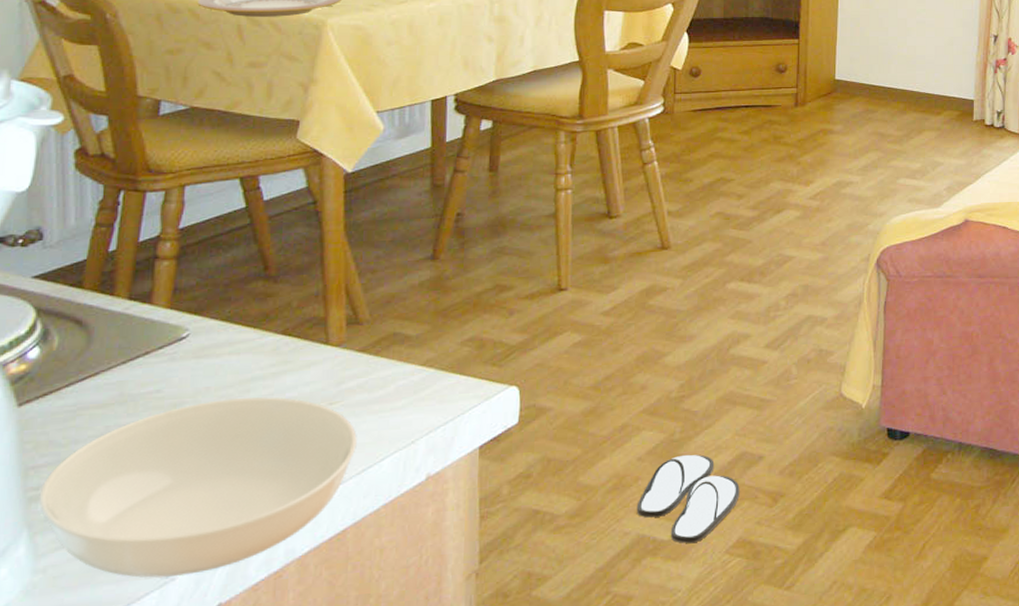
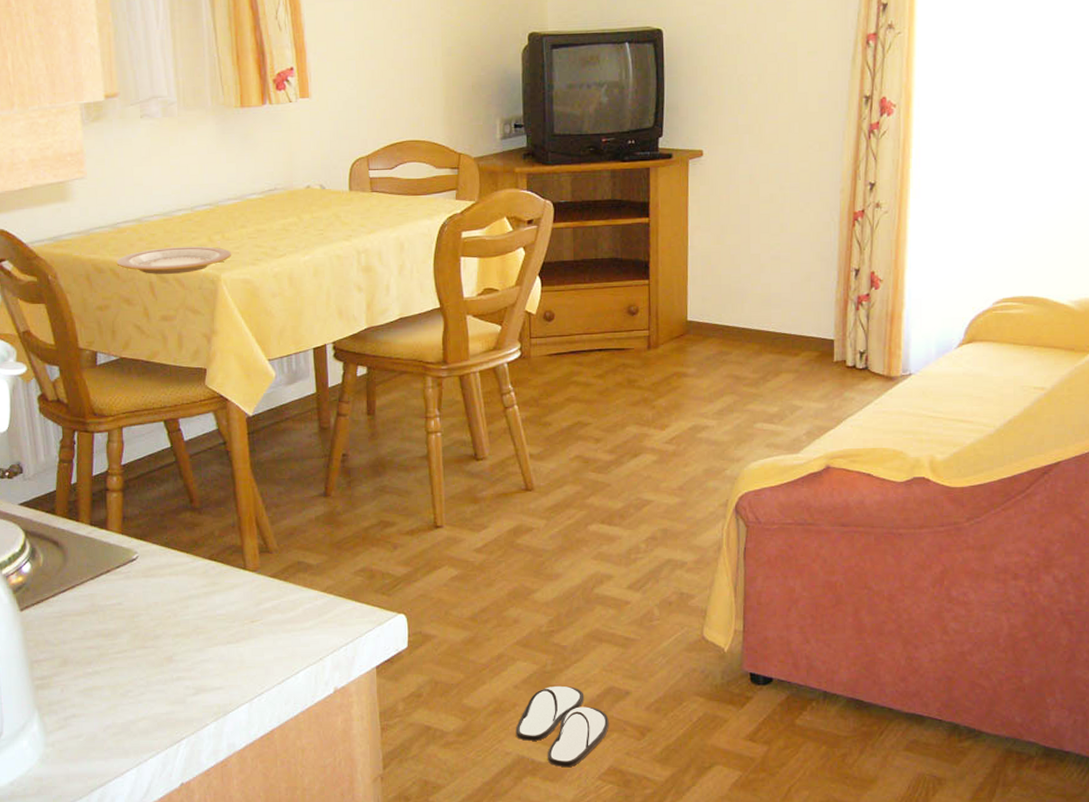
bowl: present [38,397,357,578] -> none [43,613,276,759]

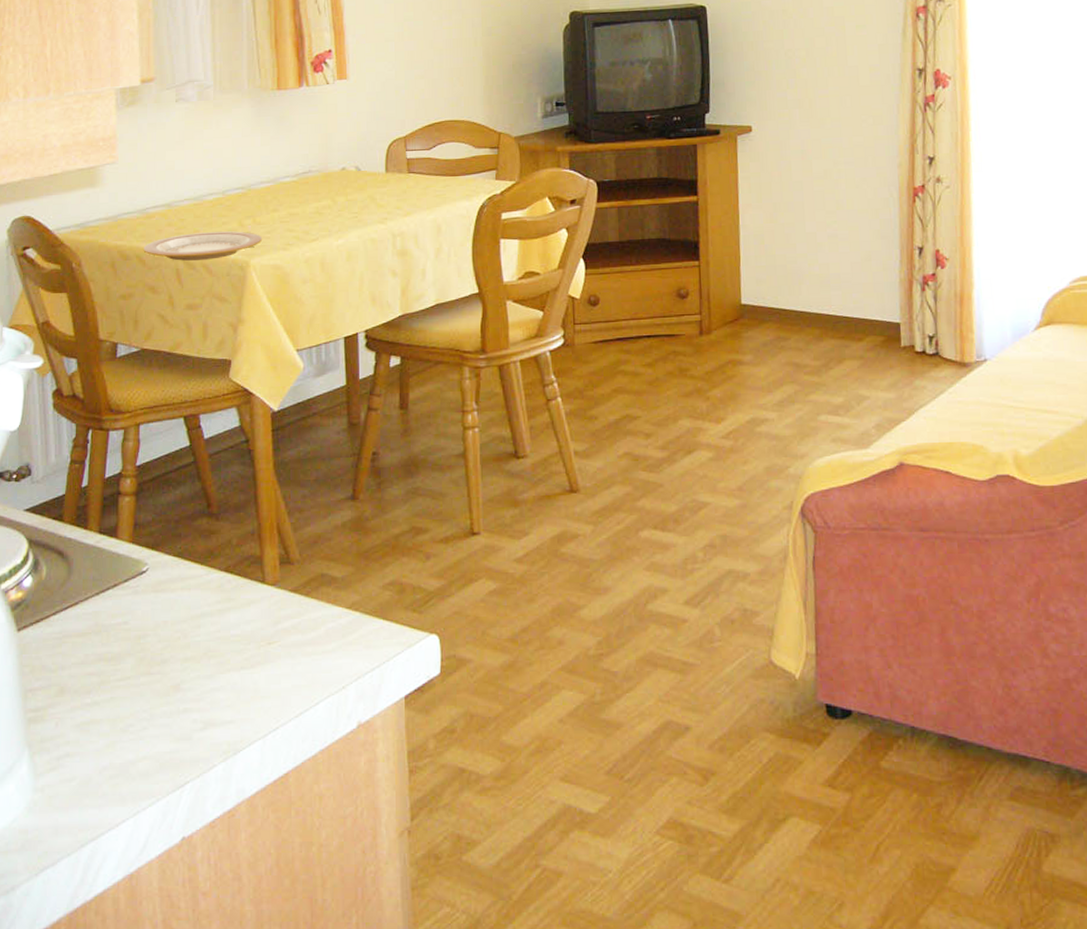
slippers: present [515,685,609,768] -> none [561,719,667,820]

